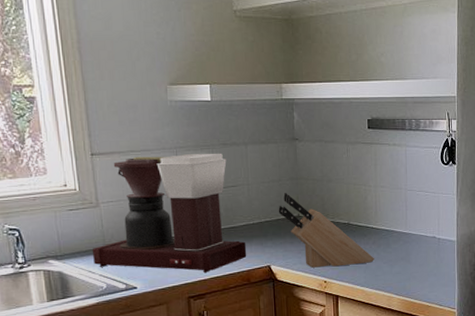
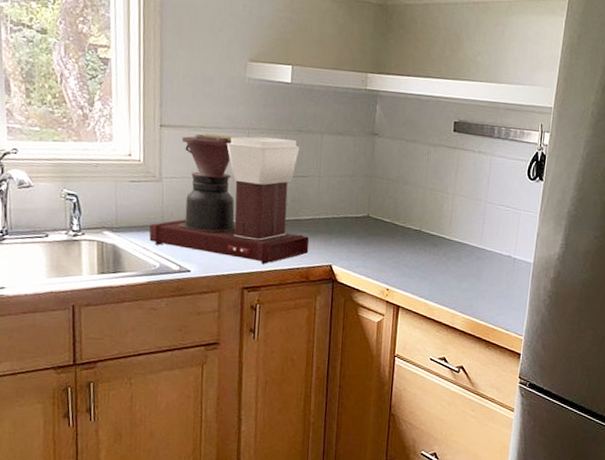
knife block: present [278,193,374,268] -> none [347,190,443,276]

